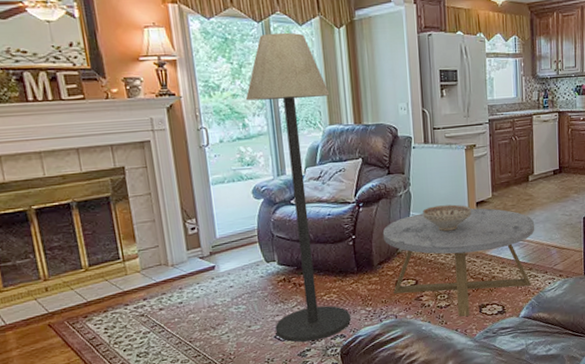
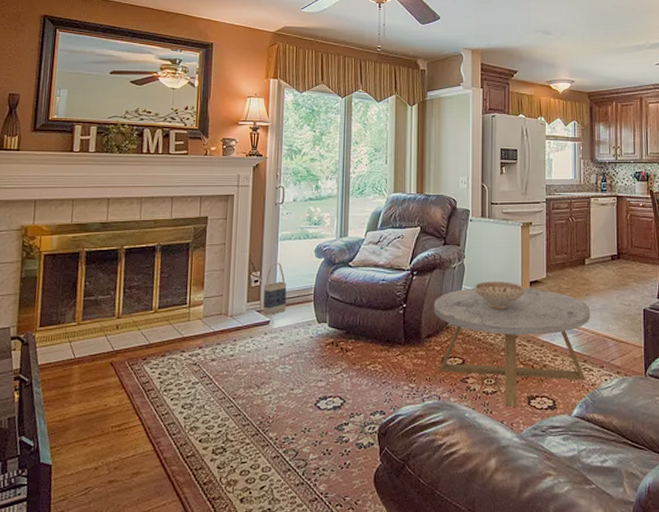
bag: none [203,207,230,261] -> present [263,262,287,315]
floor lamp: present [245,32,351,342] -> none [316,107,397,413]

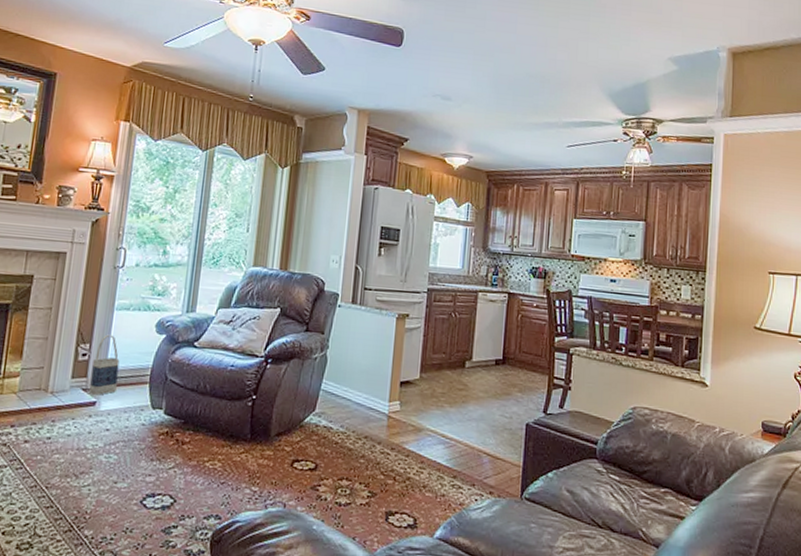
coffee table: present [433,288,591,407] -> none [286,383,466,523]
decorative bowl: present [475,281,524,309] -> none [337,377,393,411]

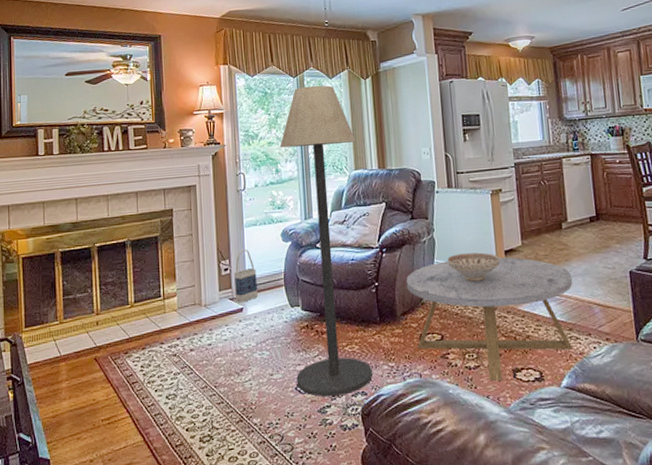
floor lamp: none [143,163,260,516] -> present [279,85,373,396]
coffee table: none [286,383,466,523] -> present [406,257,573,381]
decorative bowl: none [337,377,393,411] -> present [447,252,500,282]

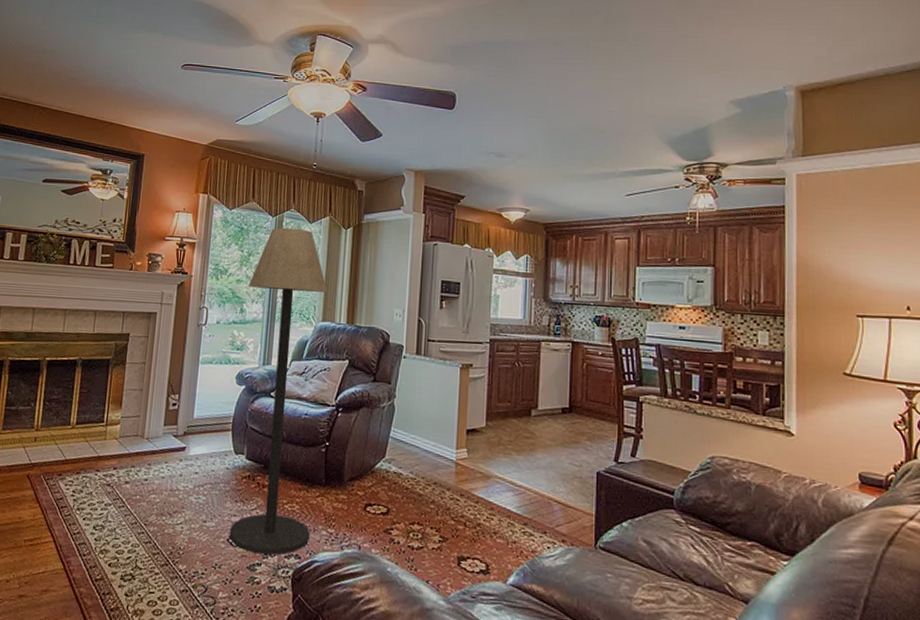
bag: present [234,249,258,303] -> none [180,386,205,441]
coffee table: present [406,257,573,381] -> none [358,431,535,567]
decorative bowl: present [447,252,500,282] -> none [405,425,460,458]

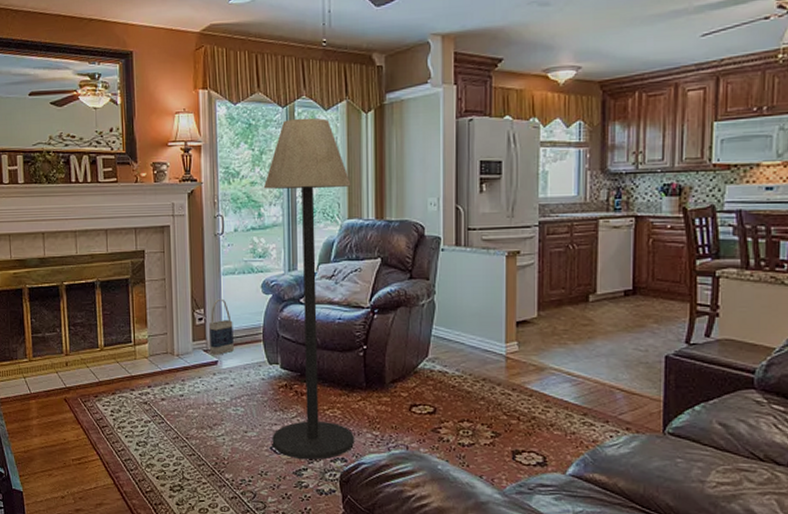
bag: none [180,386,205,441] -> present [209,298,234,355]

